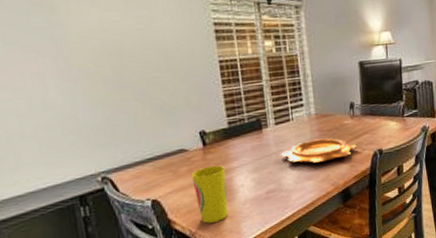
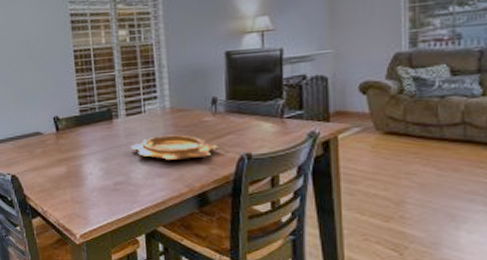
cup: present [191,165,229,224] -> none [45,150,77,205]

